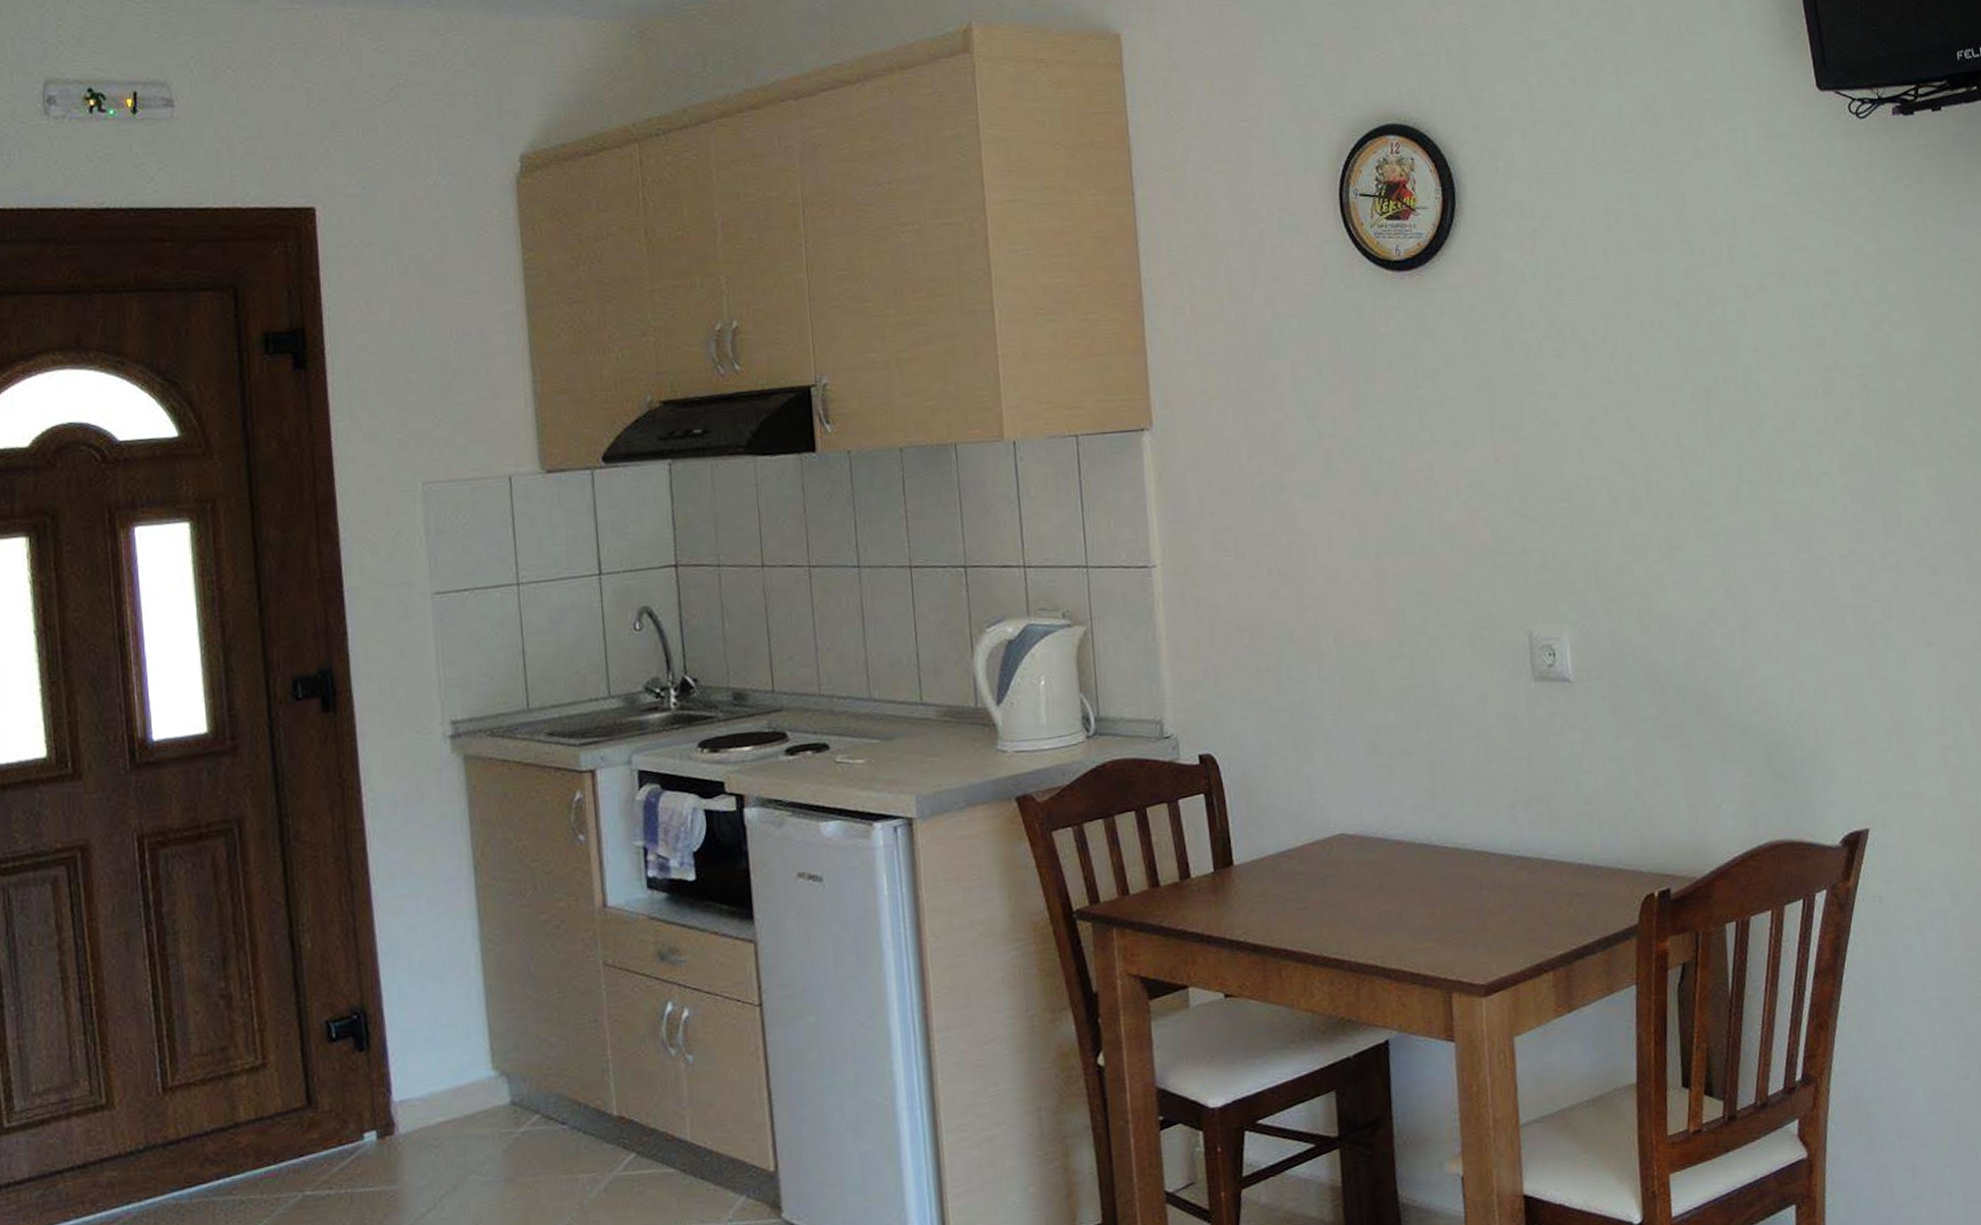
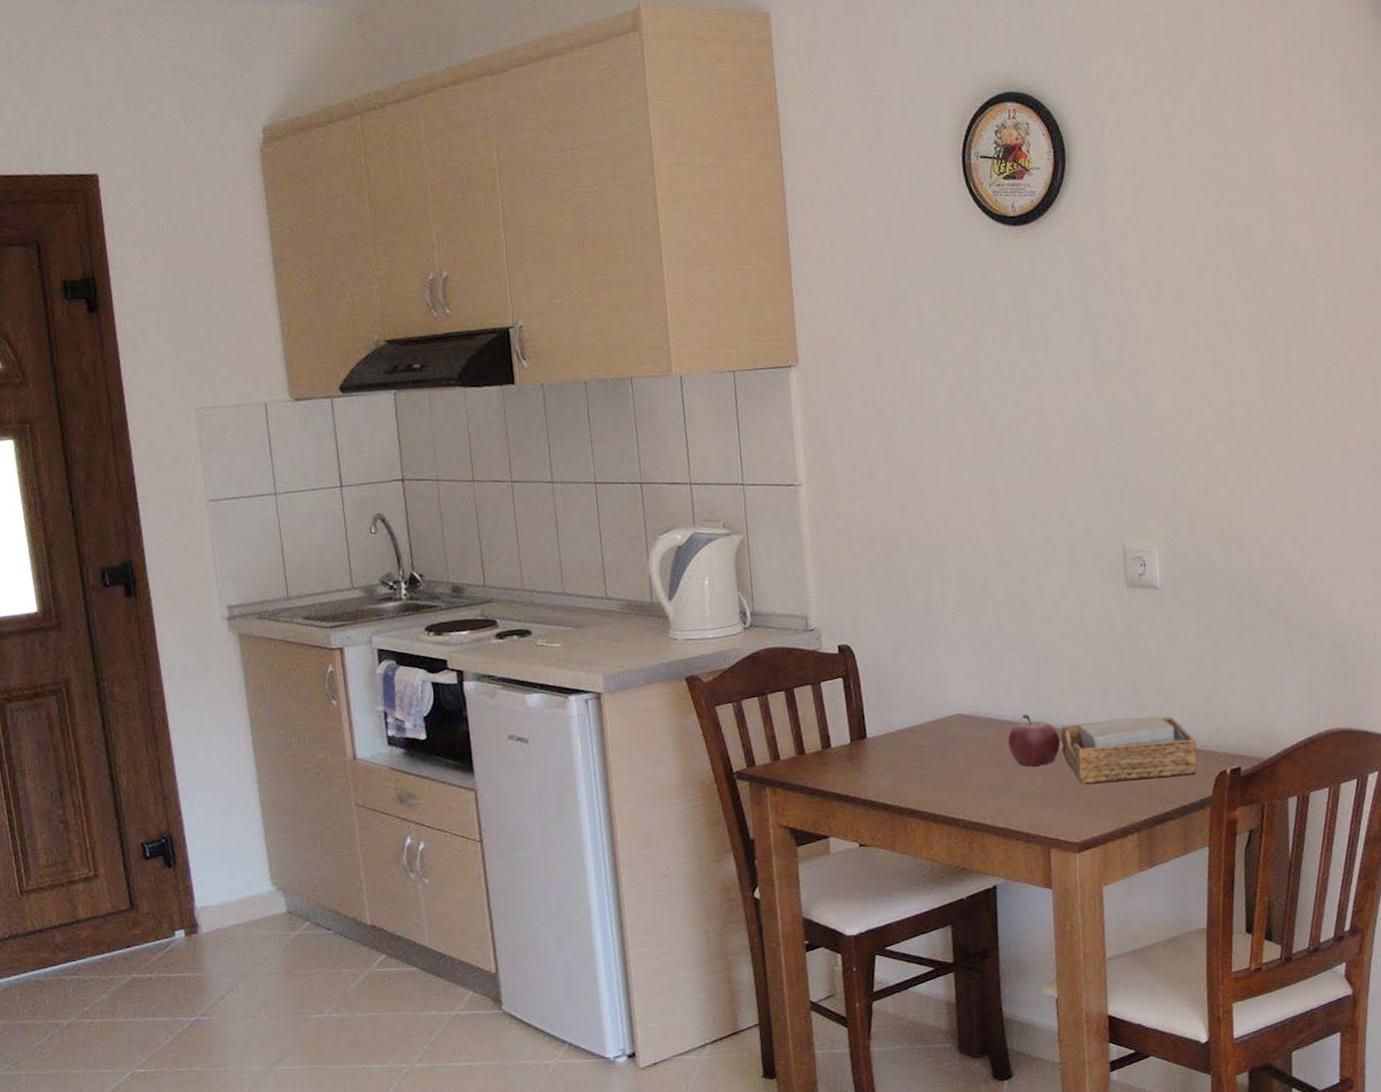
fruit: none [1400,832,1462,894] -> present [1008,714,1061,766]
napkin holder: none [1461,831,1620,914] -> present [1060,716,1197,784]

